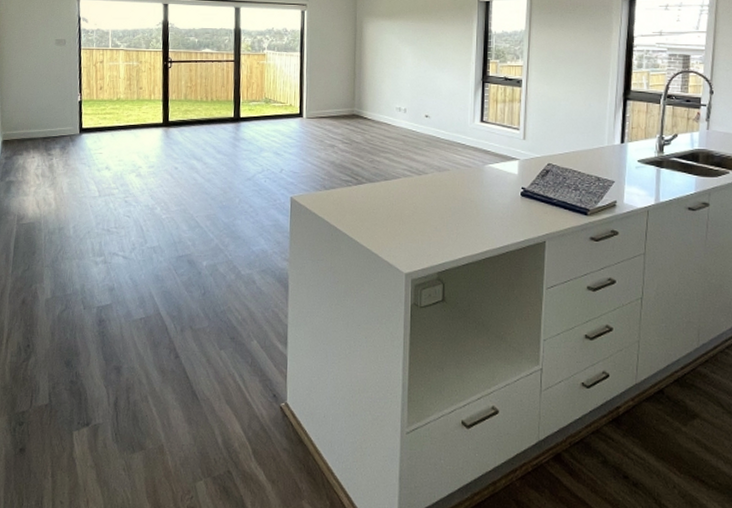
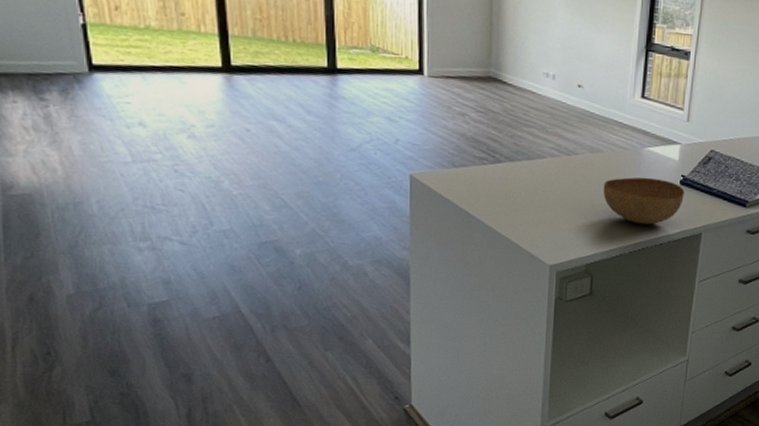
bowl: none [450,191,526,234] -> present [603,177,685,225]

